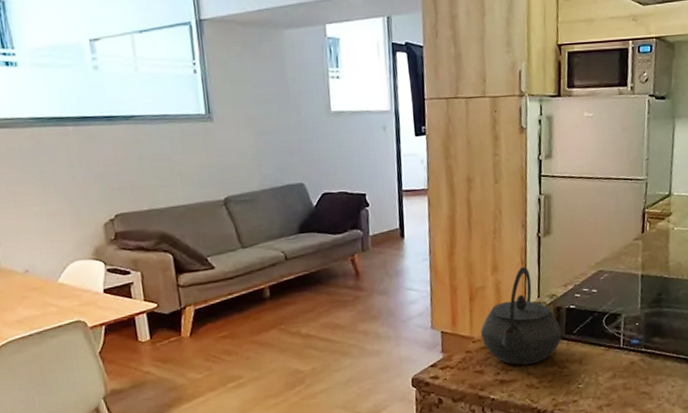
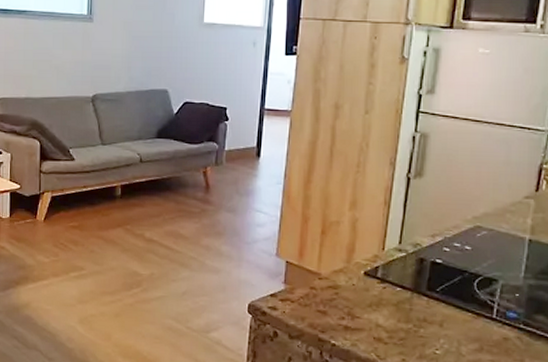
kettle: present [480,266,561,366] -> none [328,207,422,316]

